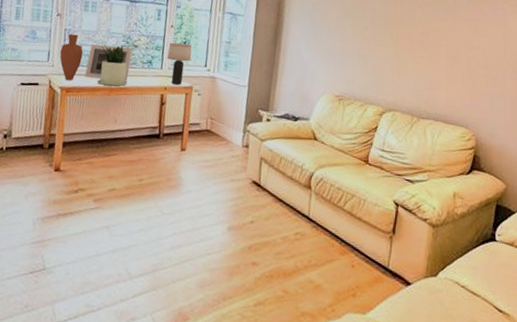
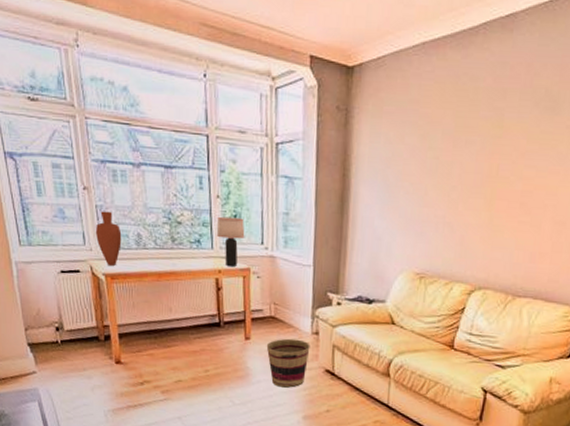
picture frame: present [85,44,133,81] -> none [128,223,177,265]
planter: present [97,45,128,87] -> none [141,222,176,271]
basket: none [199,150,240,199] -> present [266,338,310,388]

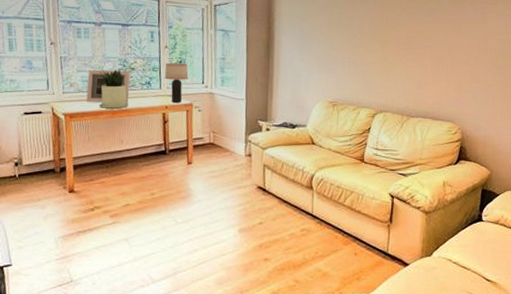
vase: present [95,211,122,267] -> none [58,61,82,107]
picture frame: none [128,223,177,265] -> present [86,70,130,103]
planter: none [141,222,176,271] -> present [99,69,129,109]
basket: present [266,338,310,388] -> none [206,161,244,205]

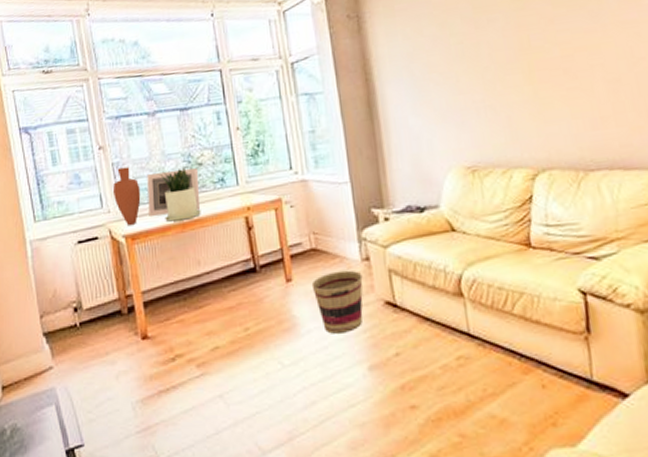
vase: none [58,61,82,107] -> present [112,166,141,226]
table lamp: present [165,62,189,103] -> none [239,145,272,201]
basket: none [206,161,244,205] -> present [311,270,363,334]

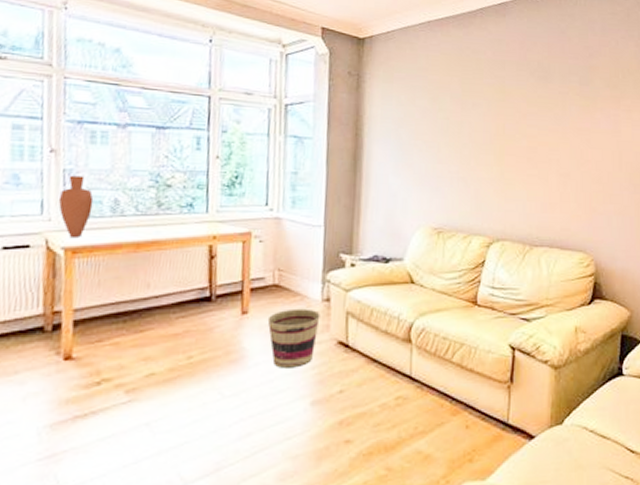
picture frame: present [147,168,201,216] -> none [98,187,165,232]
planter: present [160,167,201,222] -> none [117,186,161,240]

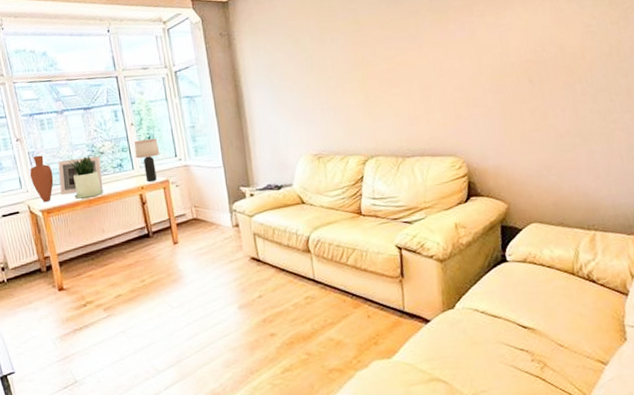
picture frame: none [98,187,165,232] -> present [58,156,104,195]
planter: none [117,186,161,240] -> present [69,155,104,199]
table lamp: none [214,177,247,231] -> present [133,138,160,182]
basket: present [267,308,320,368] -> none [193,234,234,283]

